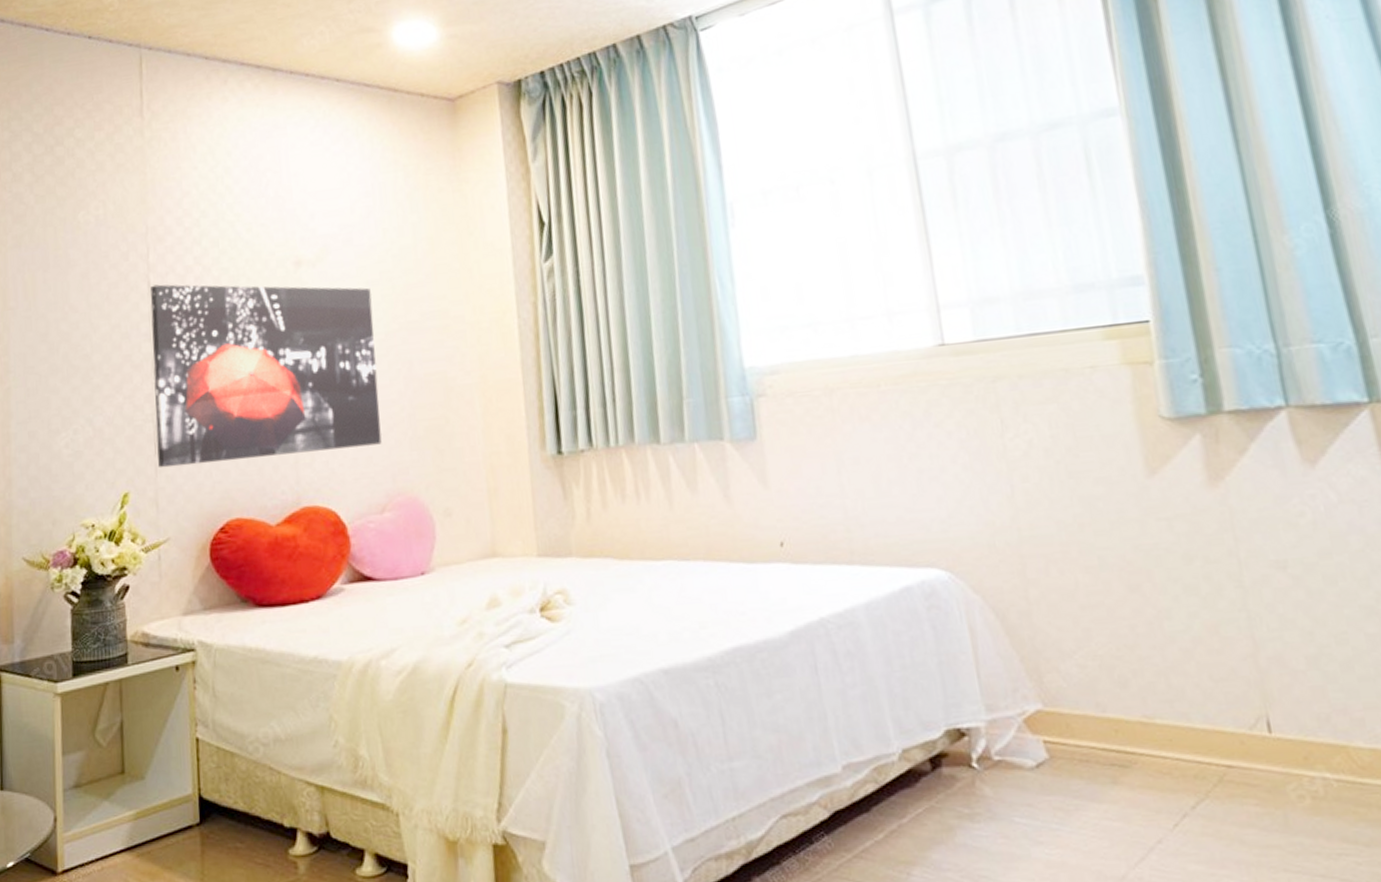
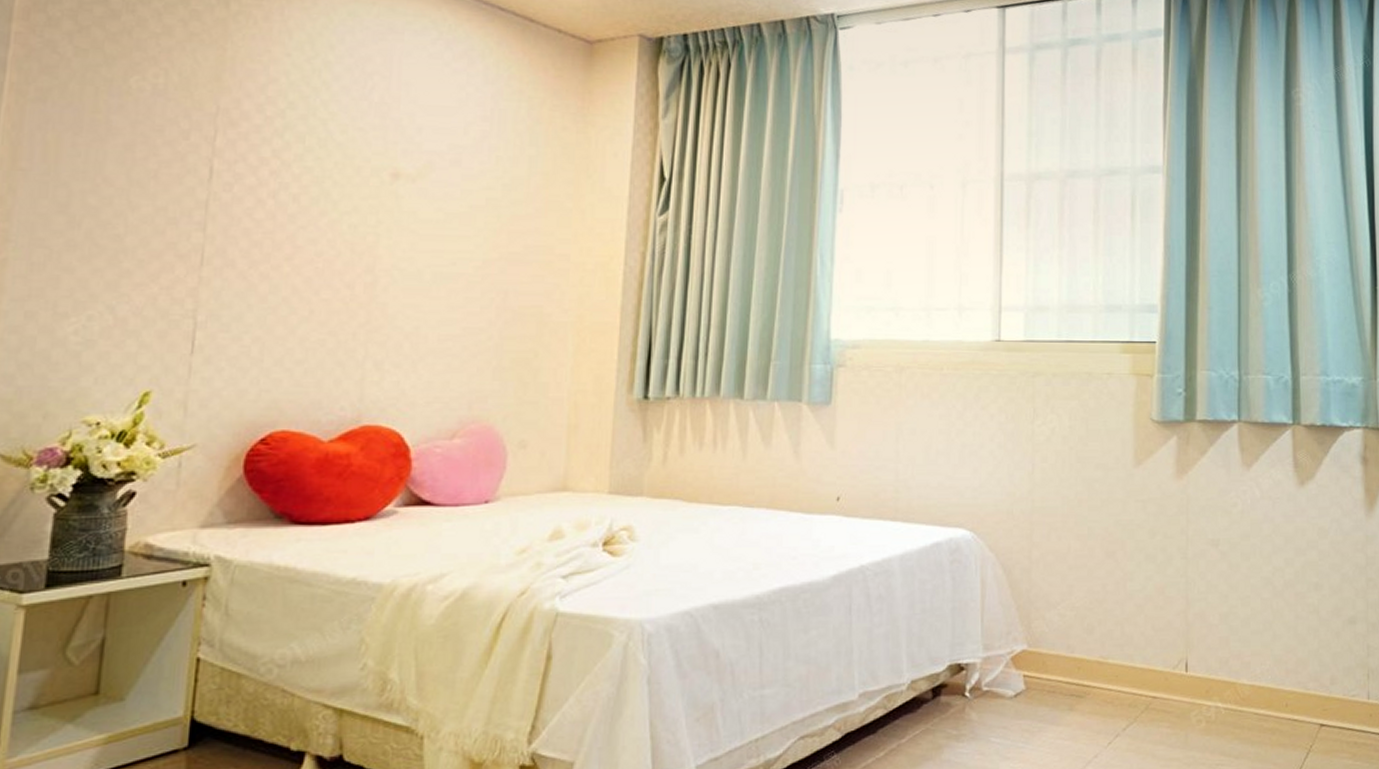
wall art: present [150,284,382,468] -> none [192,171,474,370]

